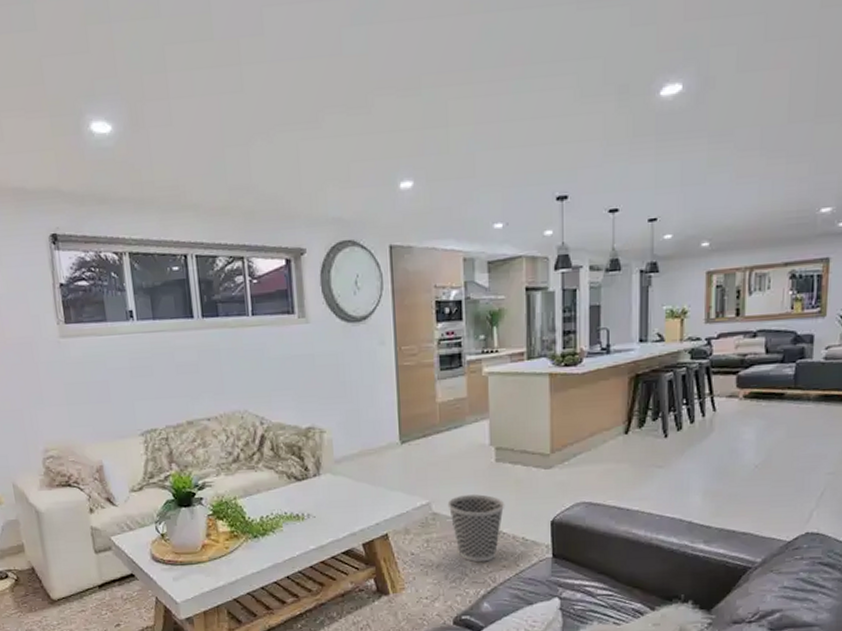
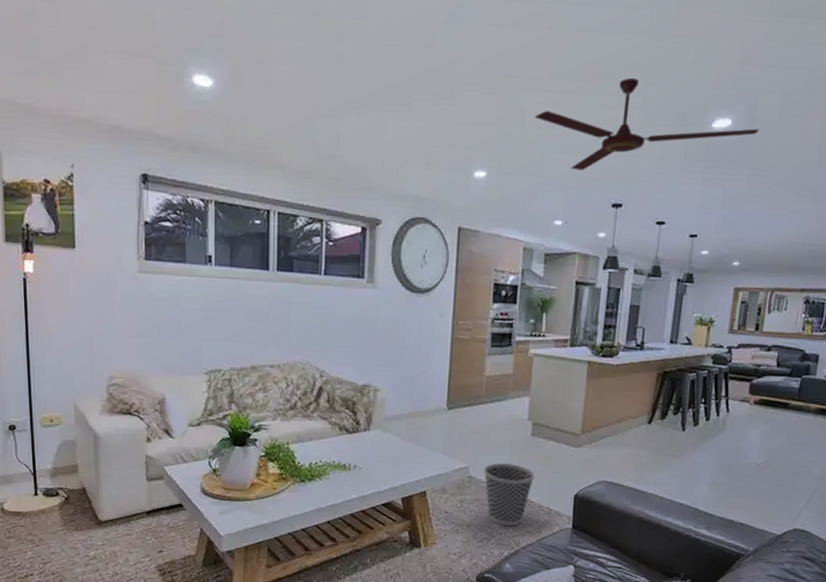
ceiling fan: none [459,54,715,166] -> present [535,78,759,170]

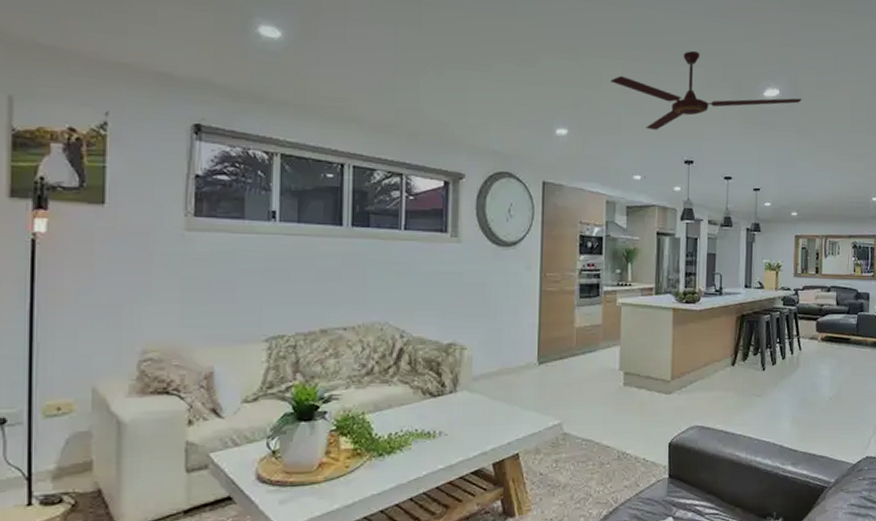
wastebasket: present [483,463,536,526] -> none [578,416,630,483]

